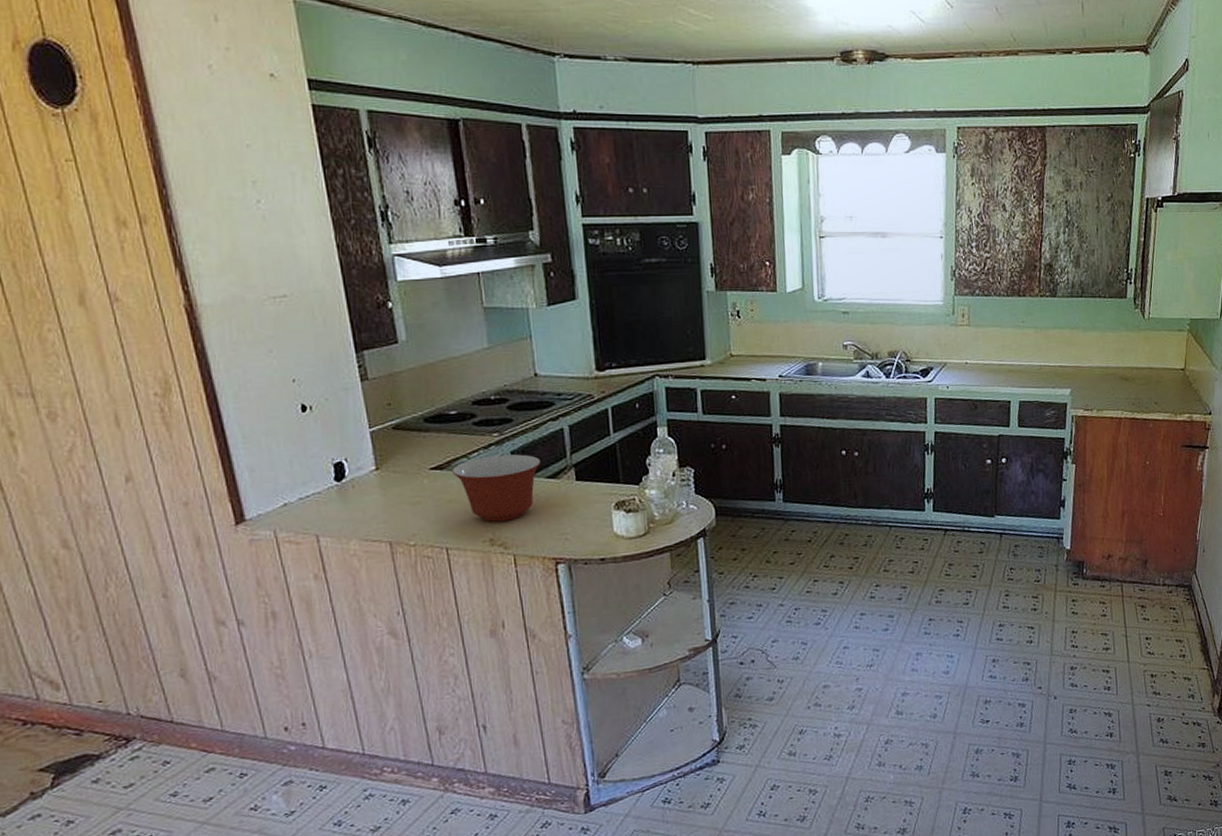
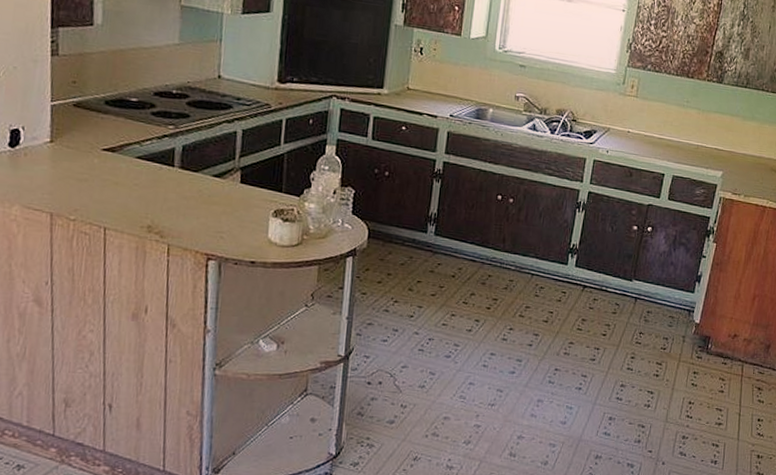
mixing bowl: present [451,454,541,522] -> none [122,146,210,211]

